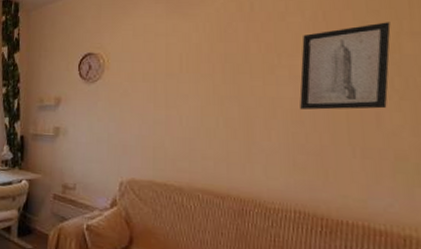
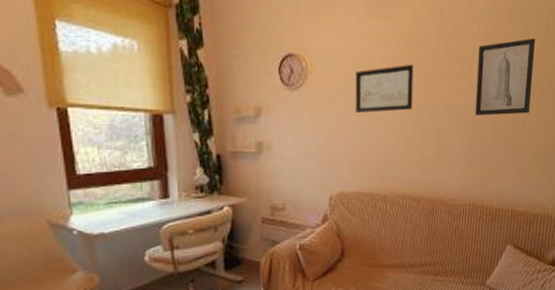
wall art: none [150,57,218,105] -> present [355,64,414,114]

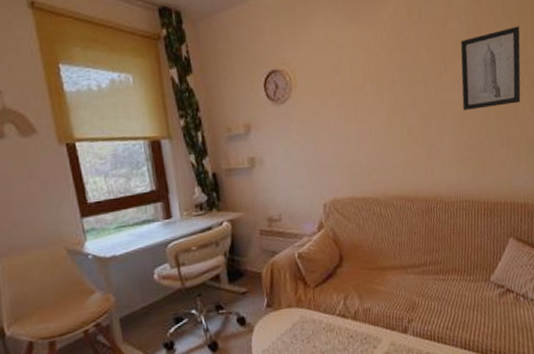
wall art: present [355,64,414,114] -> none [338,66,398,121]

